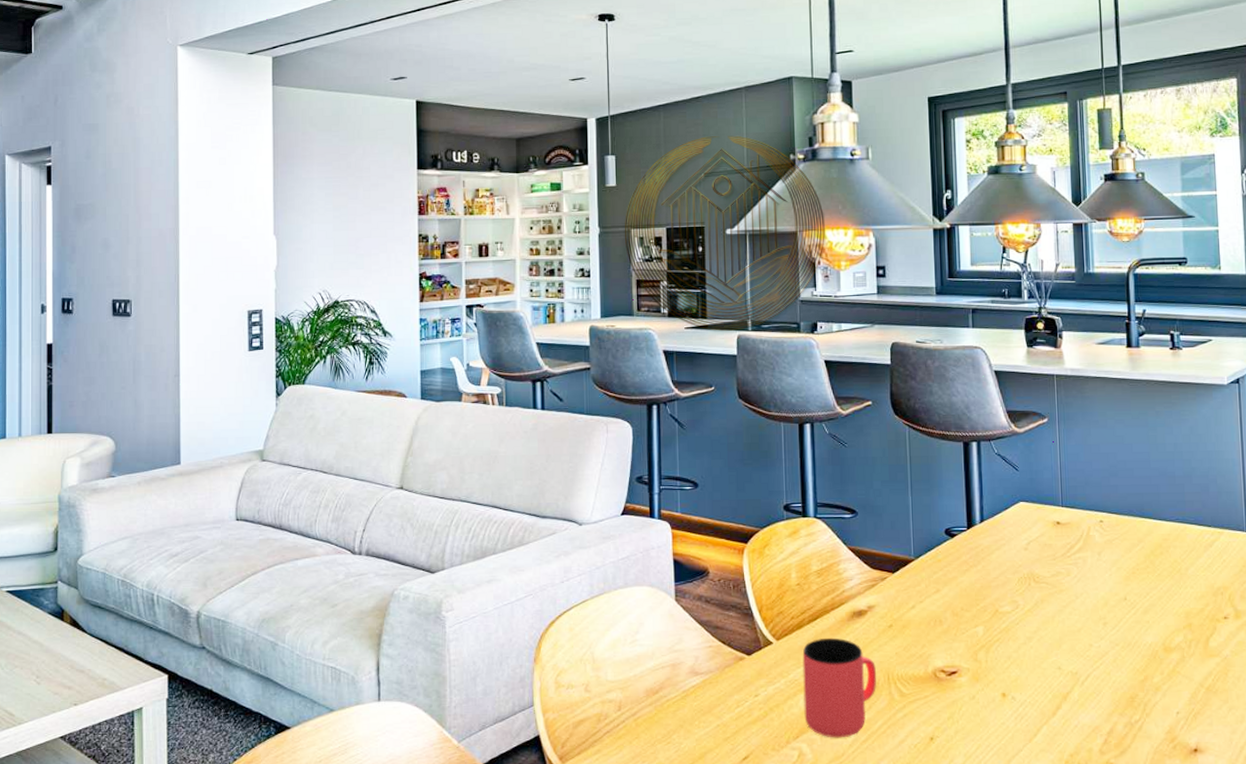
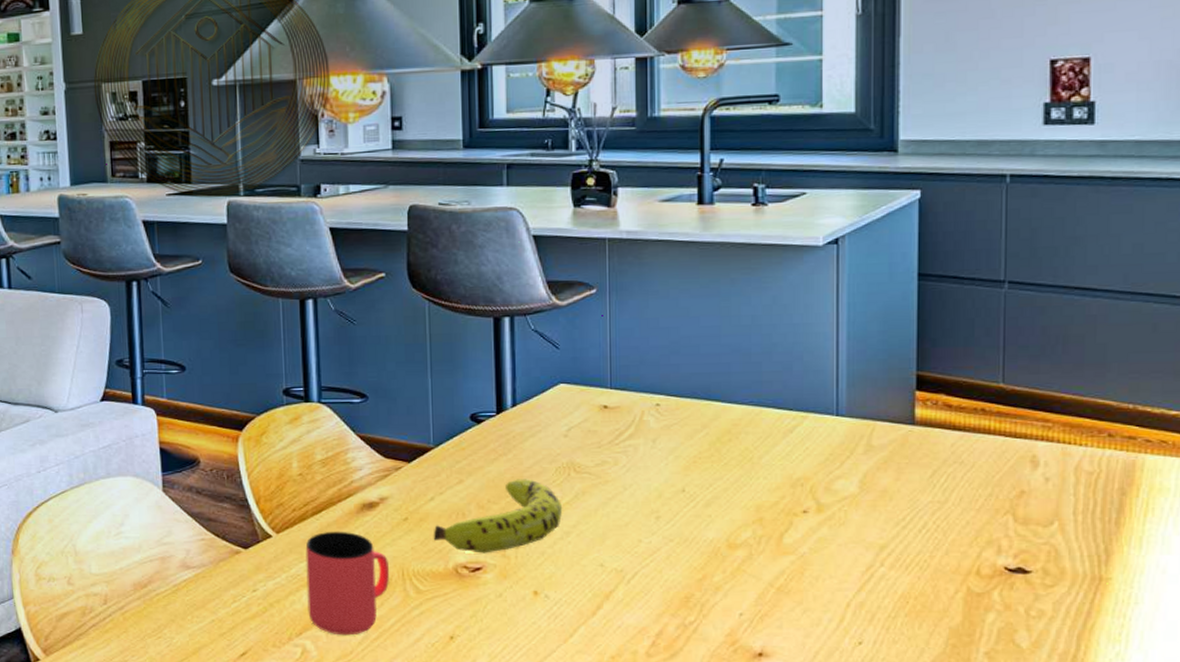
fruit: none [914,588,1025,658] -> present [433,479,563,553]

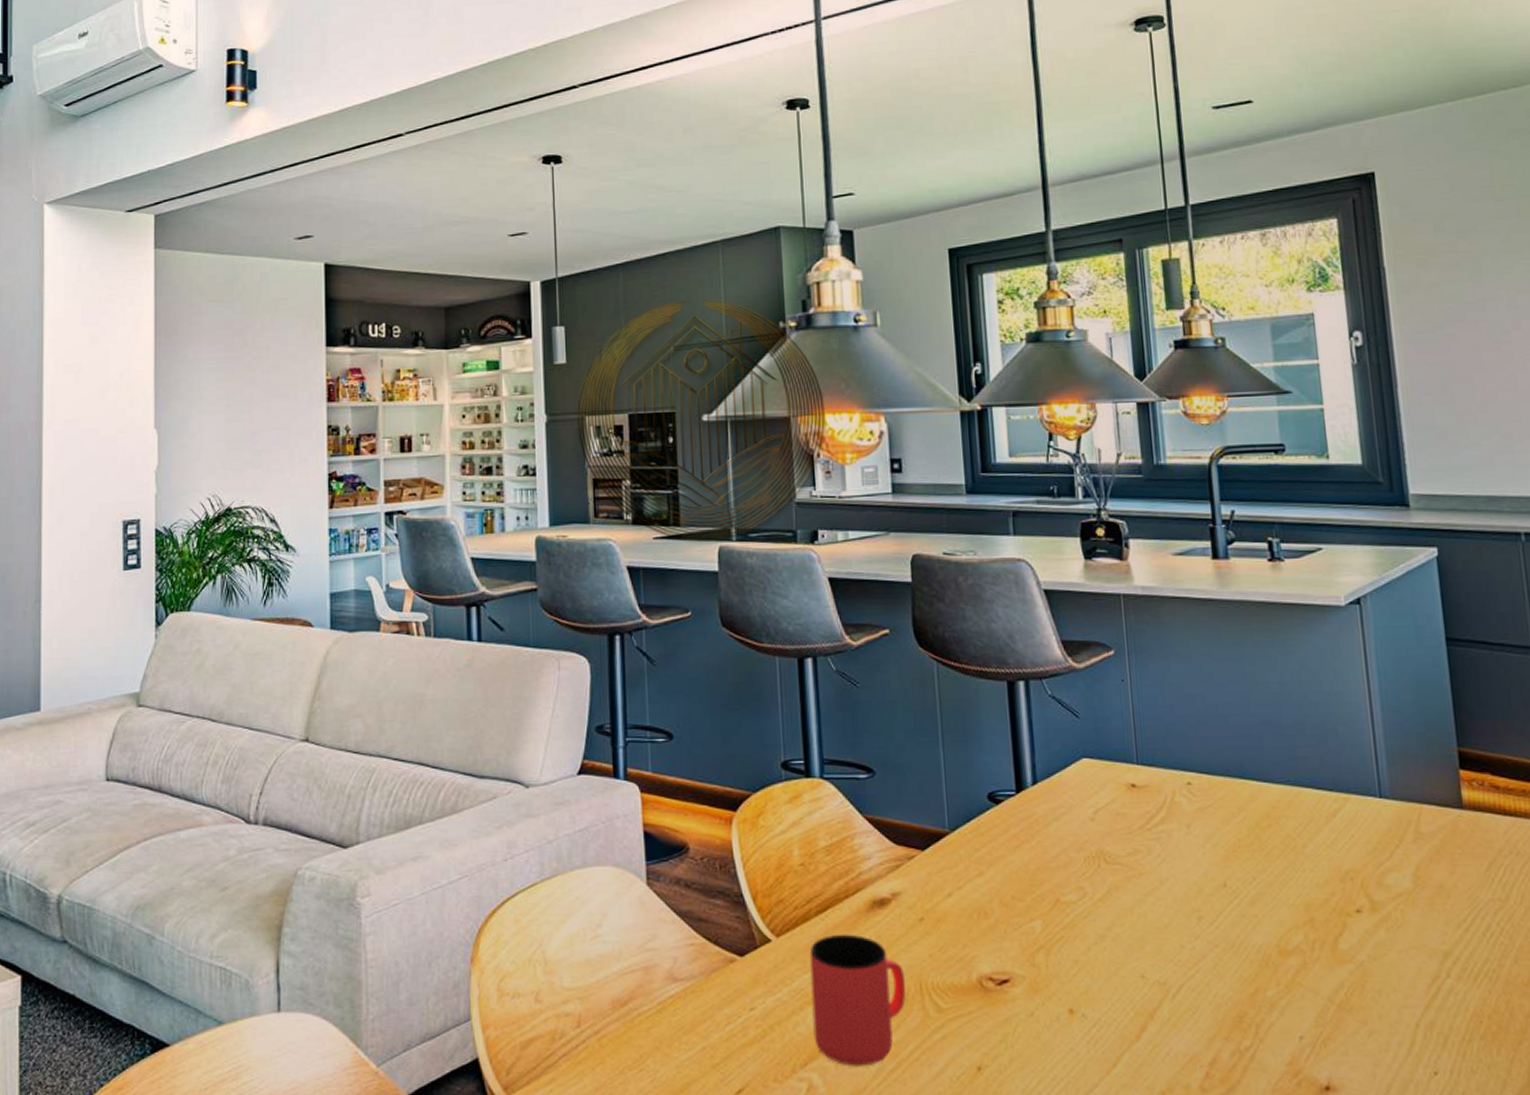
fruit: present [433,479,563,553] -> none [952,871,1095,962]

